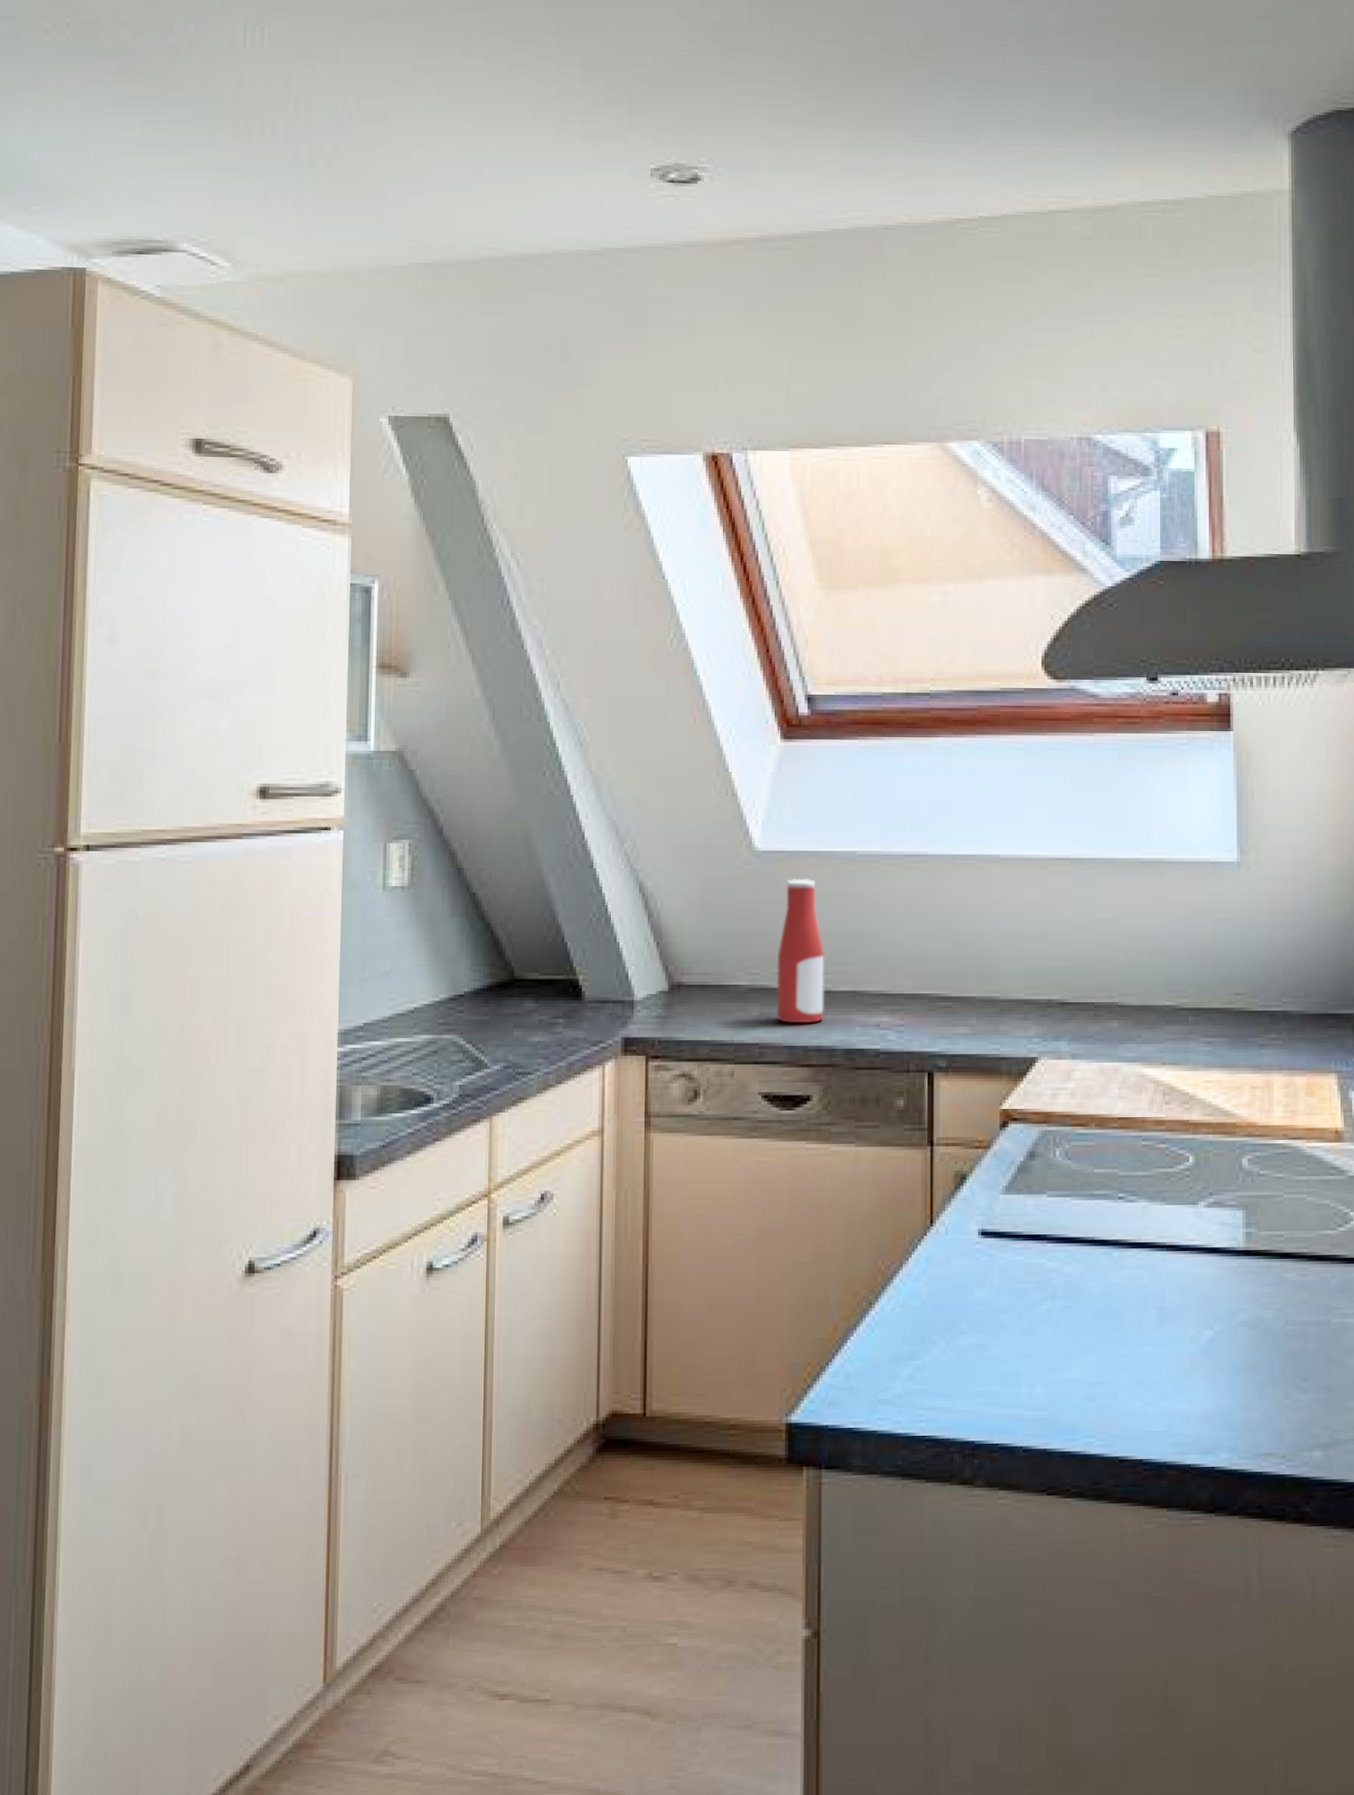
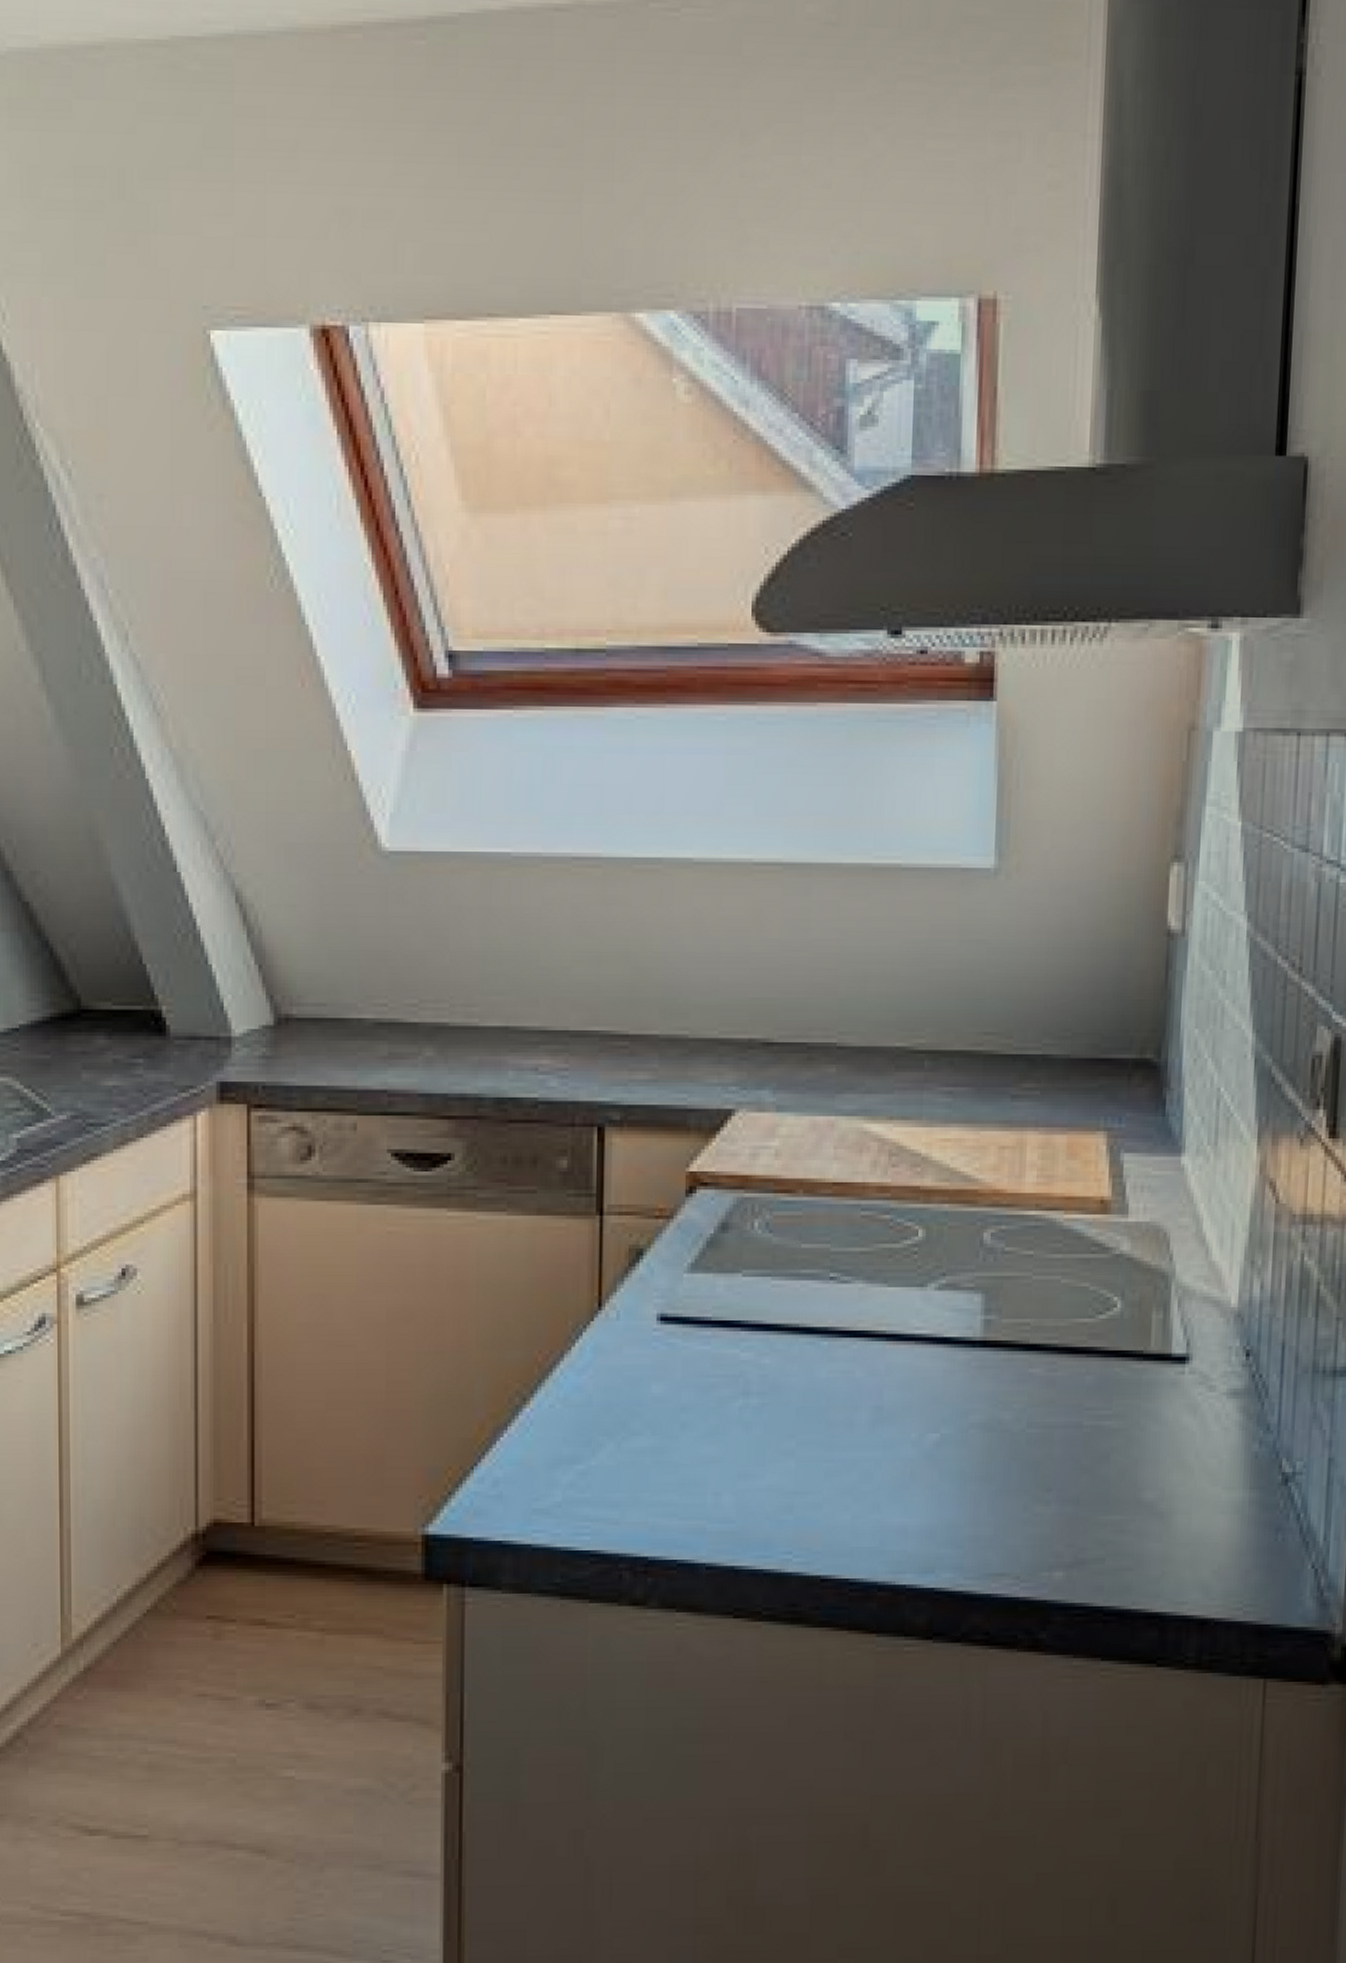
bottle: present [776,878,824,1024] -> none [409,886,469,1066]

